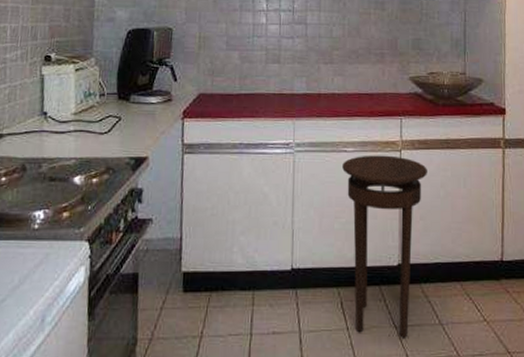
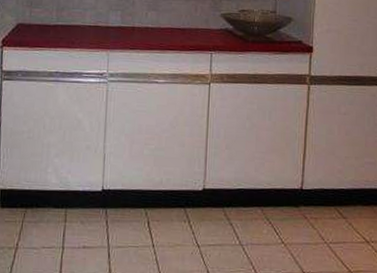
stool: present [342,155,427,338] -> none [153,86,235,256]

